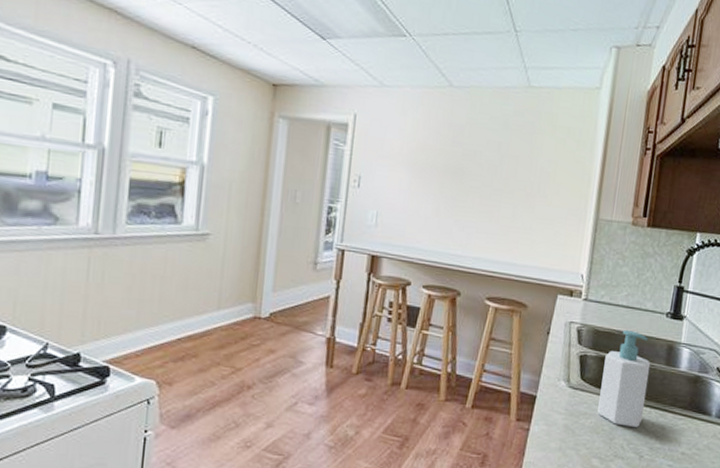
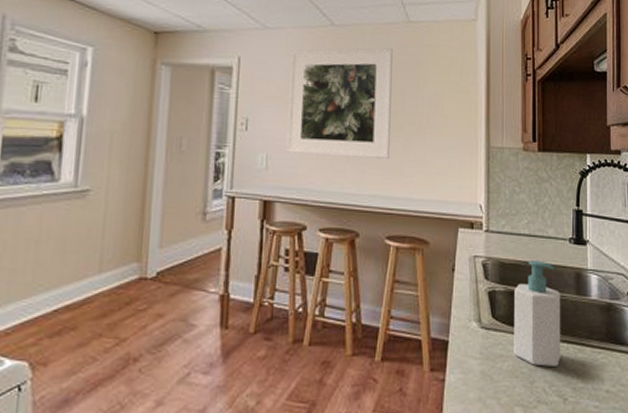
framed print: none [396,110,510,224] -> present [286,48,393,159]

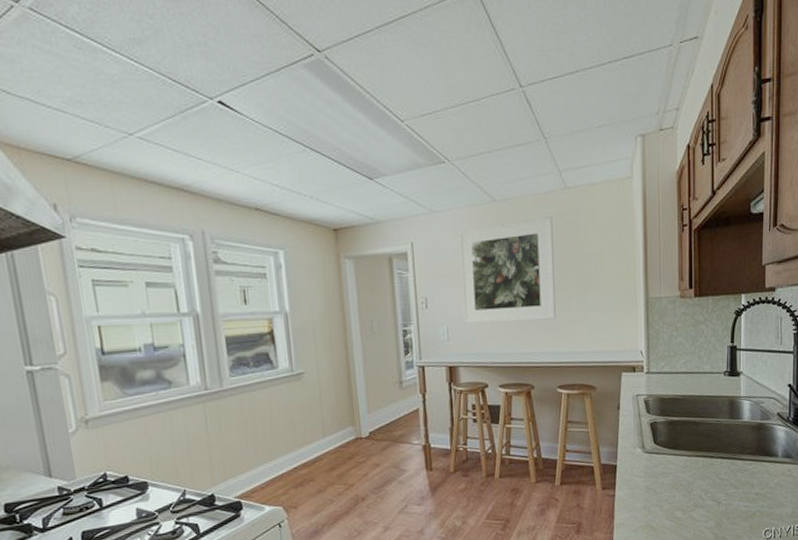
soap bottle: present [514,260,561,368] -> none [674,393,716,479]

